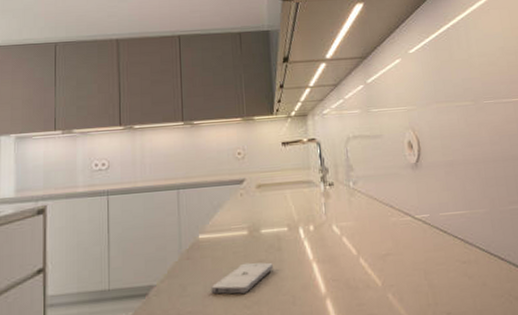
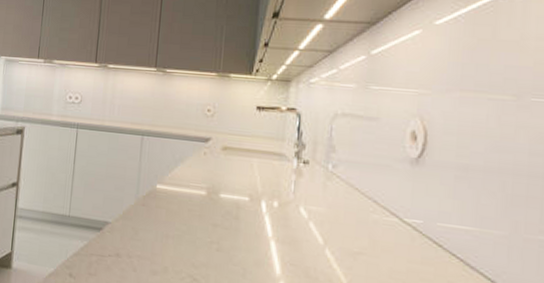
smartphone: present [211,262,273,294] -> none [161,222,227,253]

